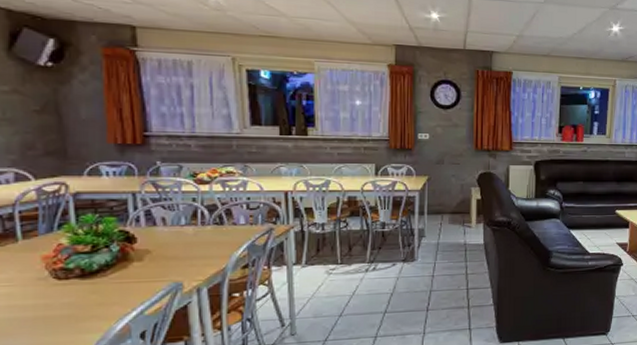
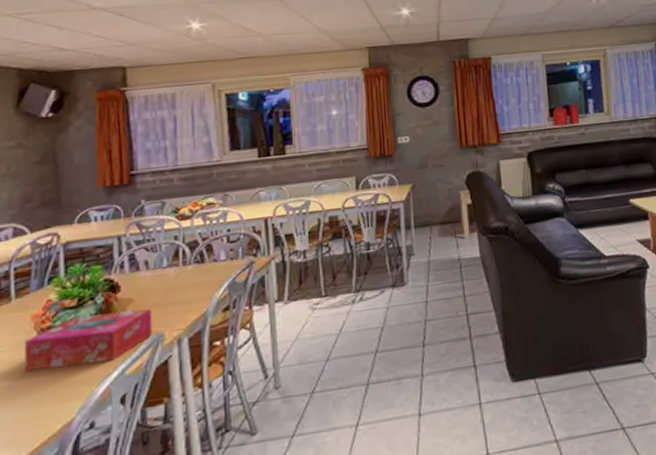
tissue box: none [35,260,171,305] -> present [24,308,152,371]

